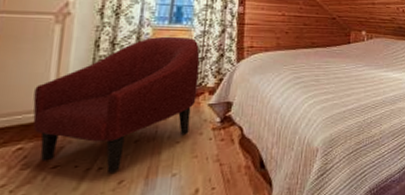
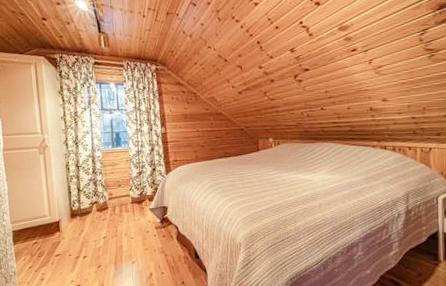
armchair: present [32,36,200,174] -> none [36,157,141,260]

